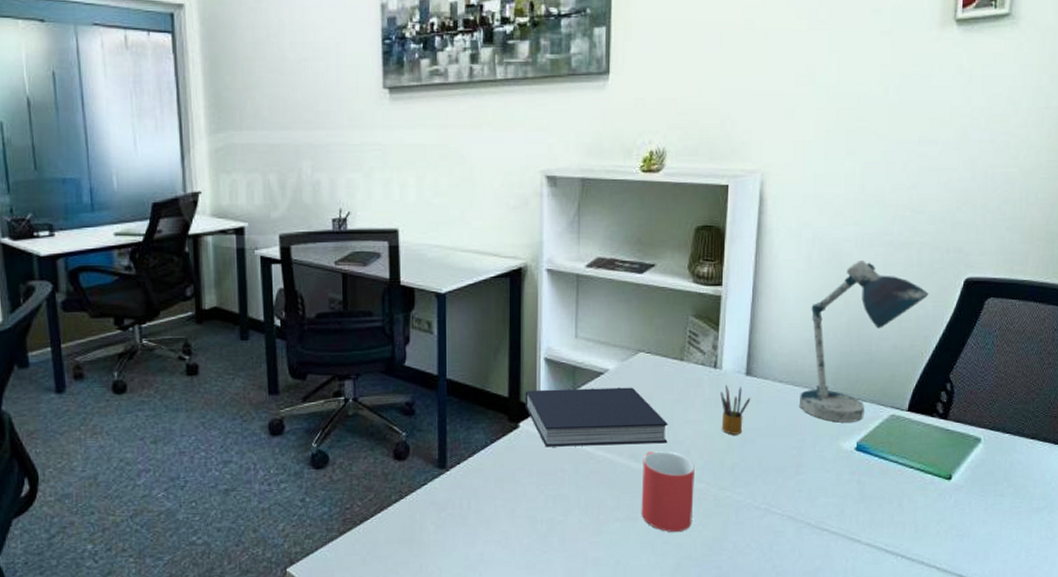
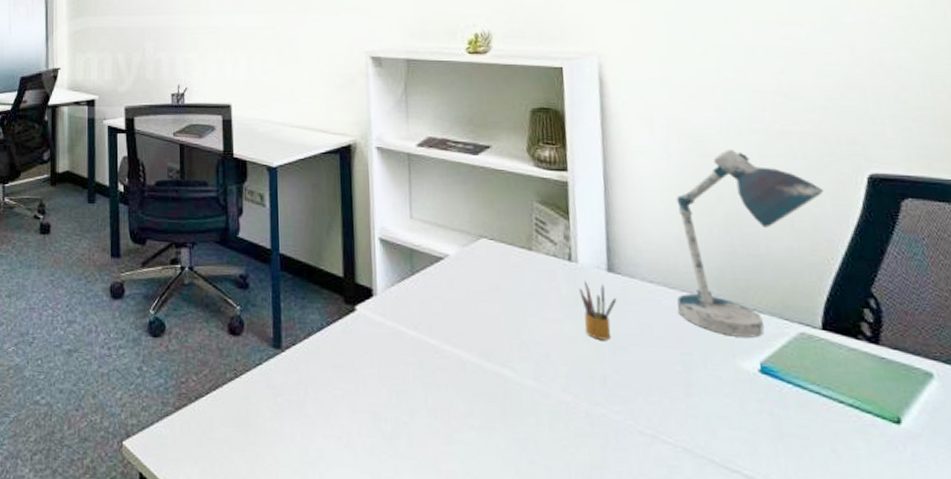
book: present [525,387,668,447] -> none [360,271,523,343]
mug: present [641,451,695,532] -> none [496,351,562,452]

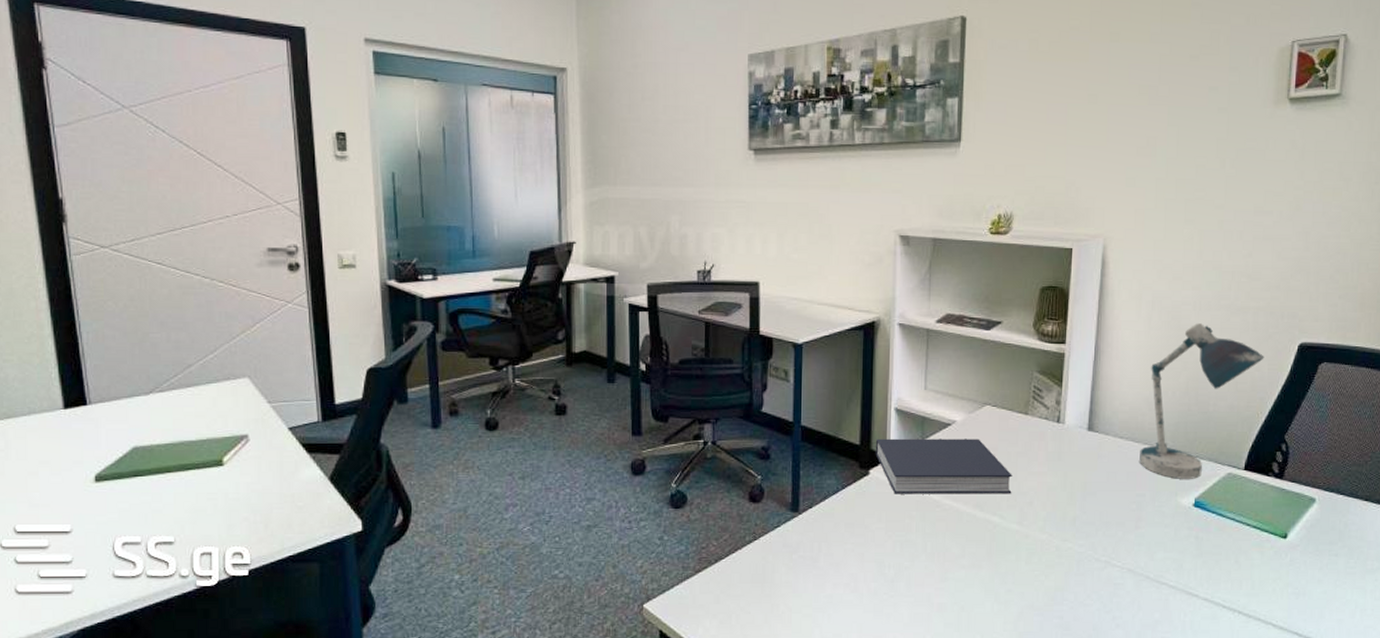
book: none [360,271,523,343] -> present [875,438,1012,494]
pencil box: present [579,280,617,340] -> none [1063,439,1093,488]

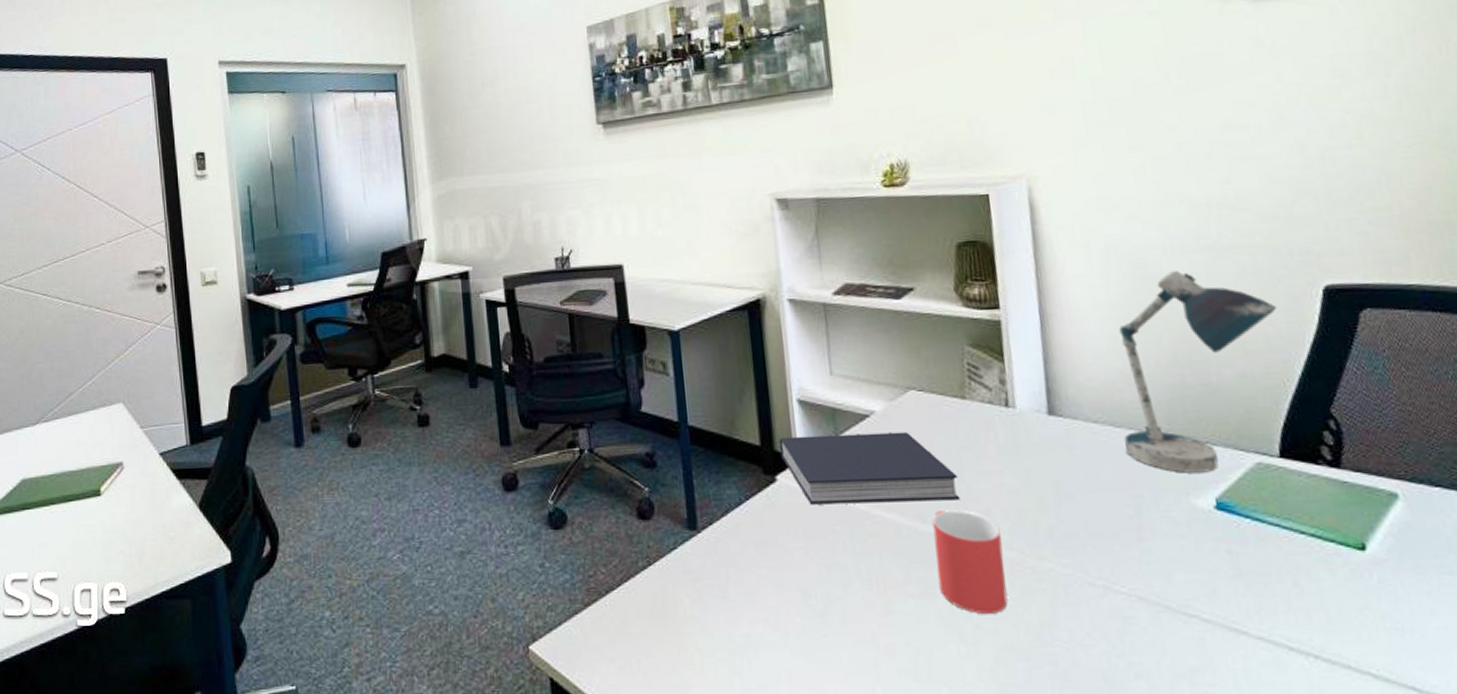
mug: none [985,502,1038,581] -> present [932,510,1008,614]

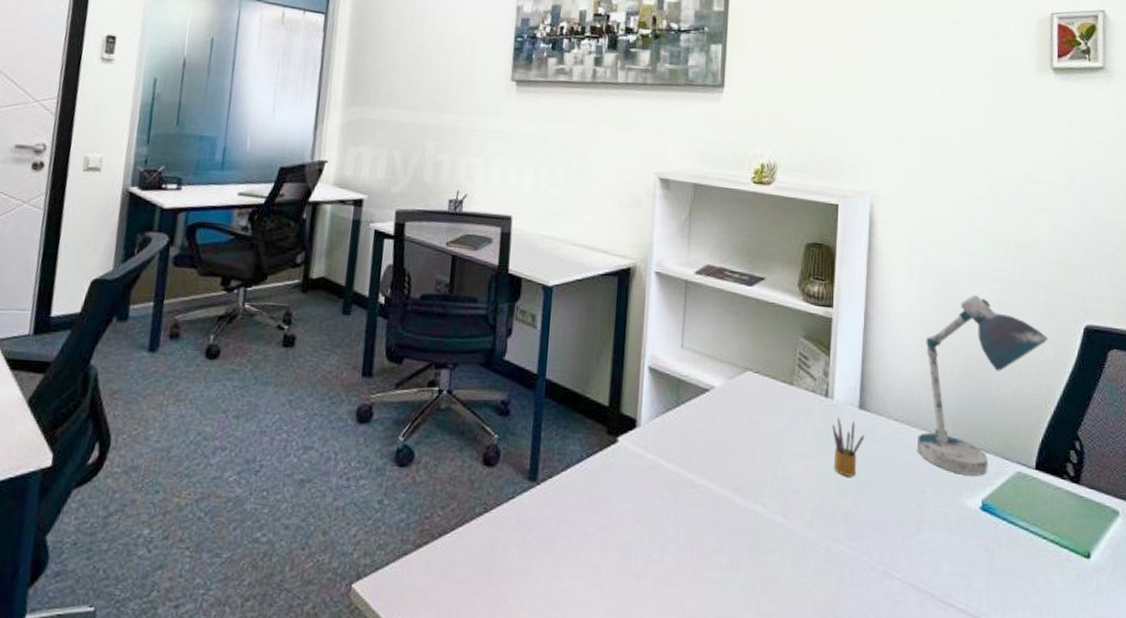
book: present [778,432,960,505] -> none [625,400,776,479]
mug: present [932,510,1008,614] -> none [745,486,805,589]
pencil box: none [1018,427,1060,490] -> present [832,417,865,477]

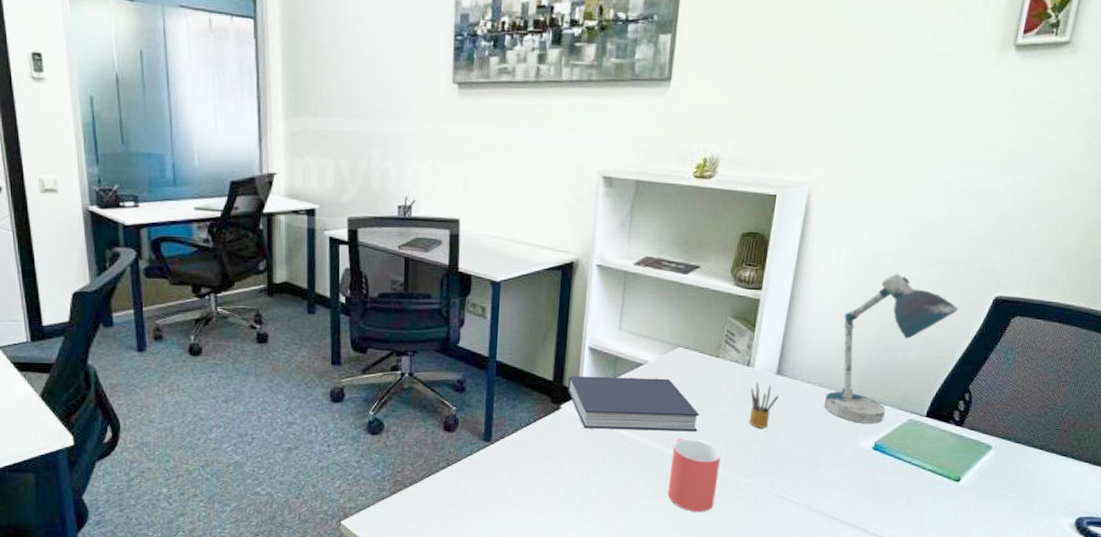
book: none [625,400,776,479] -> present [567,375,700,432]
mug: none [745,486,805,589] -> present [667,439,721,512]

